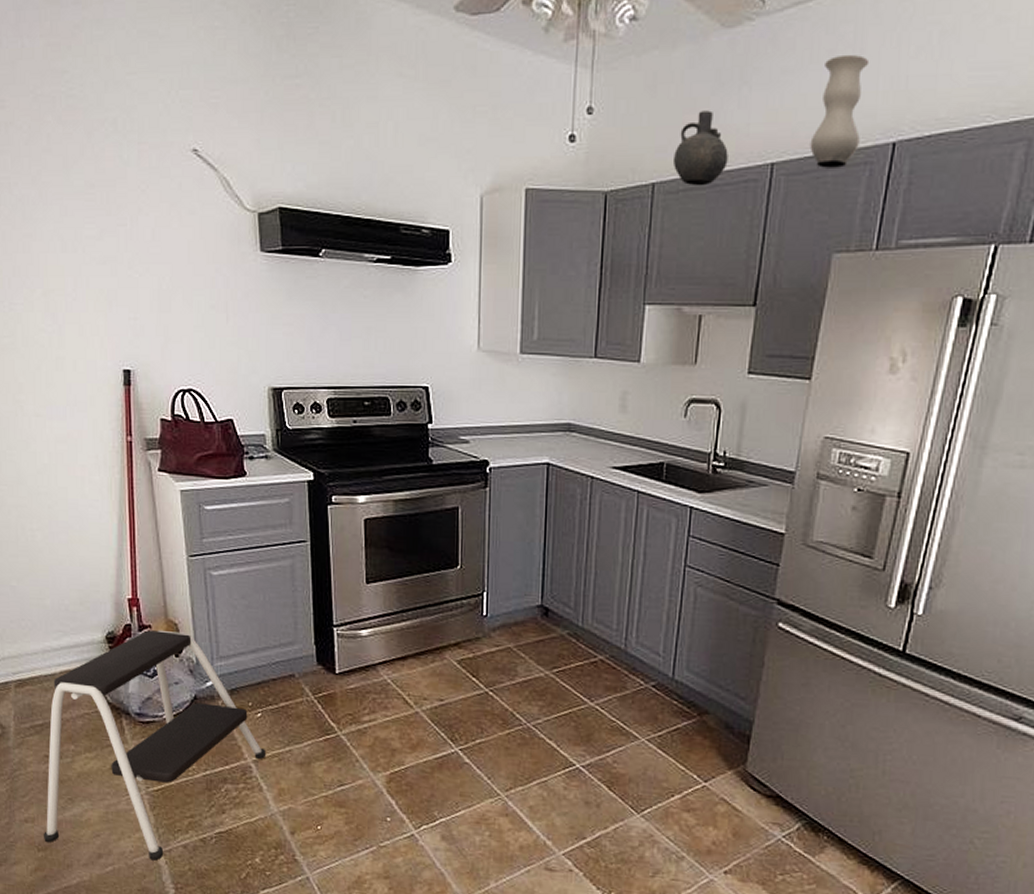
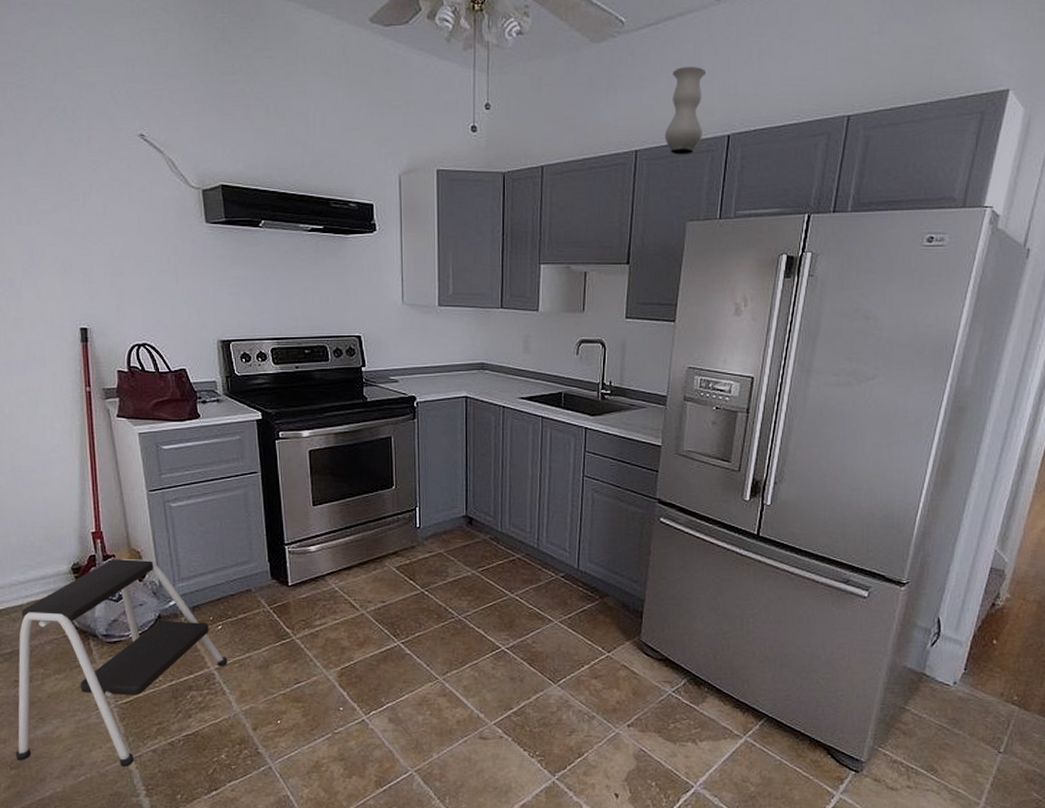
ceramic jug: present [672,110,728,186] -> none [557,108,601,169]

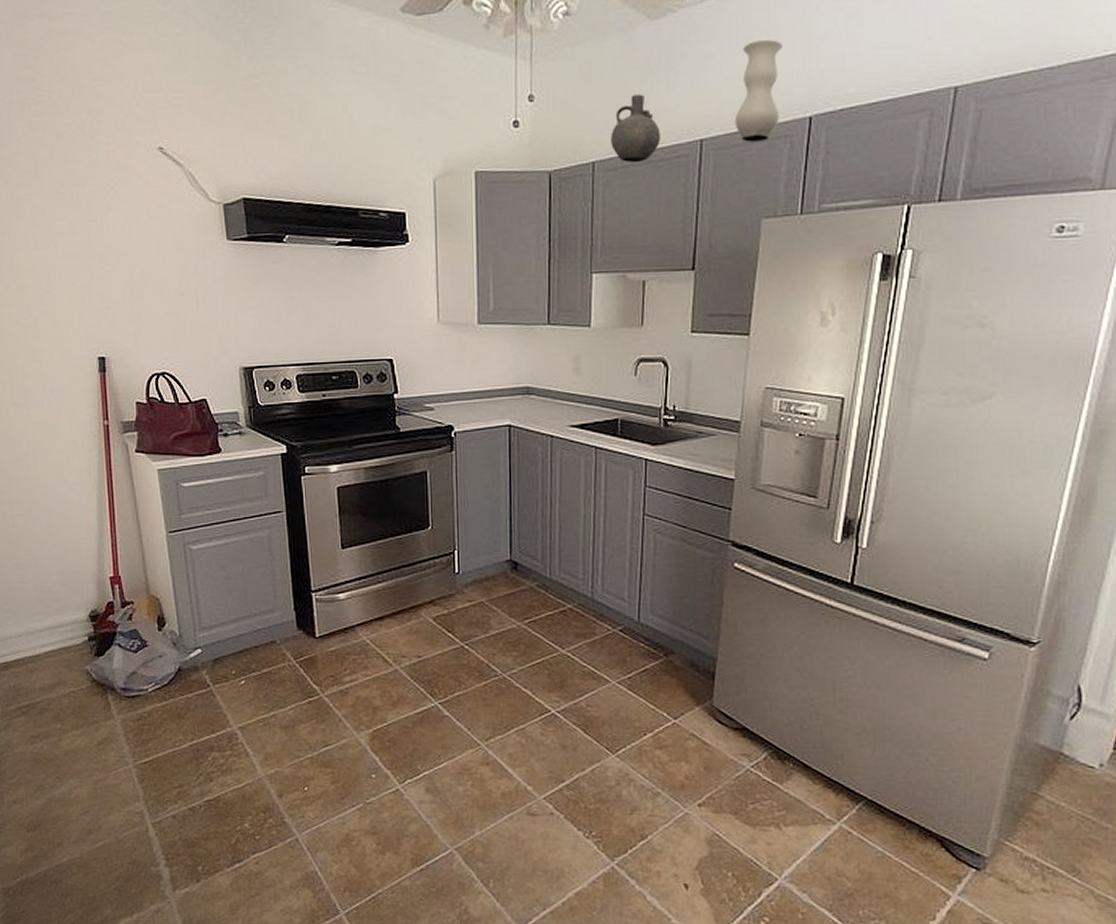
step stool: present [16,558,228,767] -> none [33,605,252,833]
ceramic jug: none [557,108,601,169] -> present [610,94,661,163]

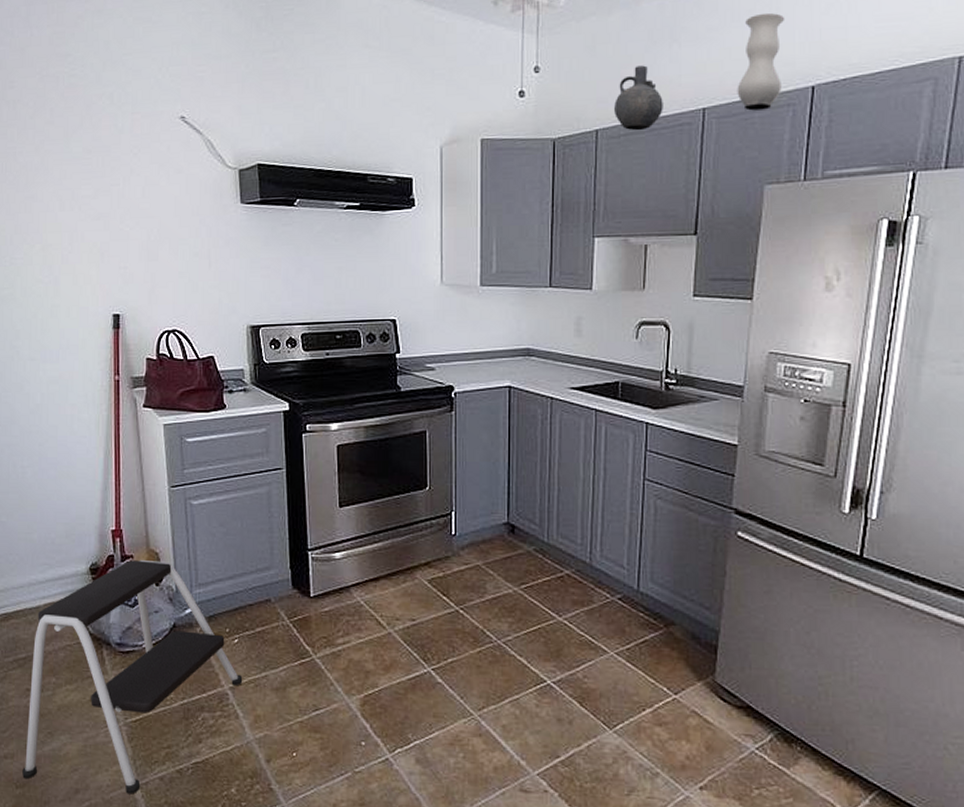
step stool: none [33,605,252,833] -> present [22,559,243,794]

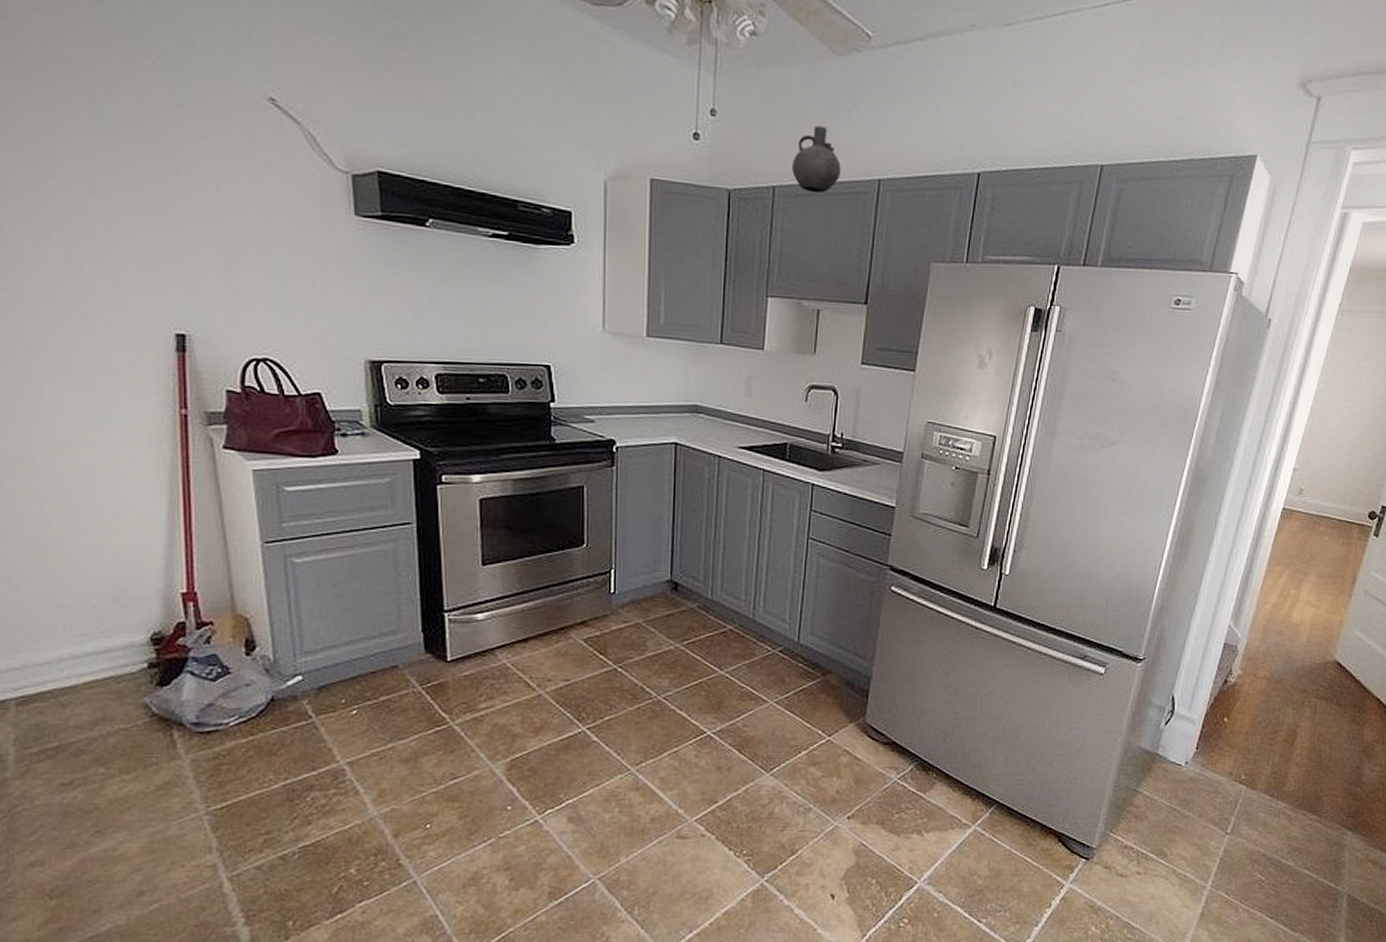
step stool: present [22,559,243,794] -> none [59,626,364,889]
vase: present [737,12,785,111] -> none [910,93,958,190]

